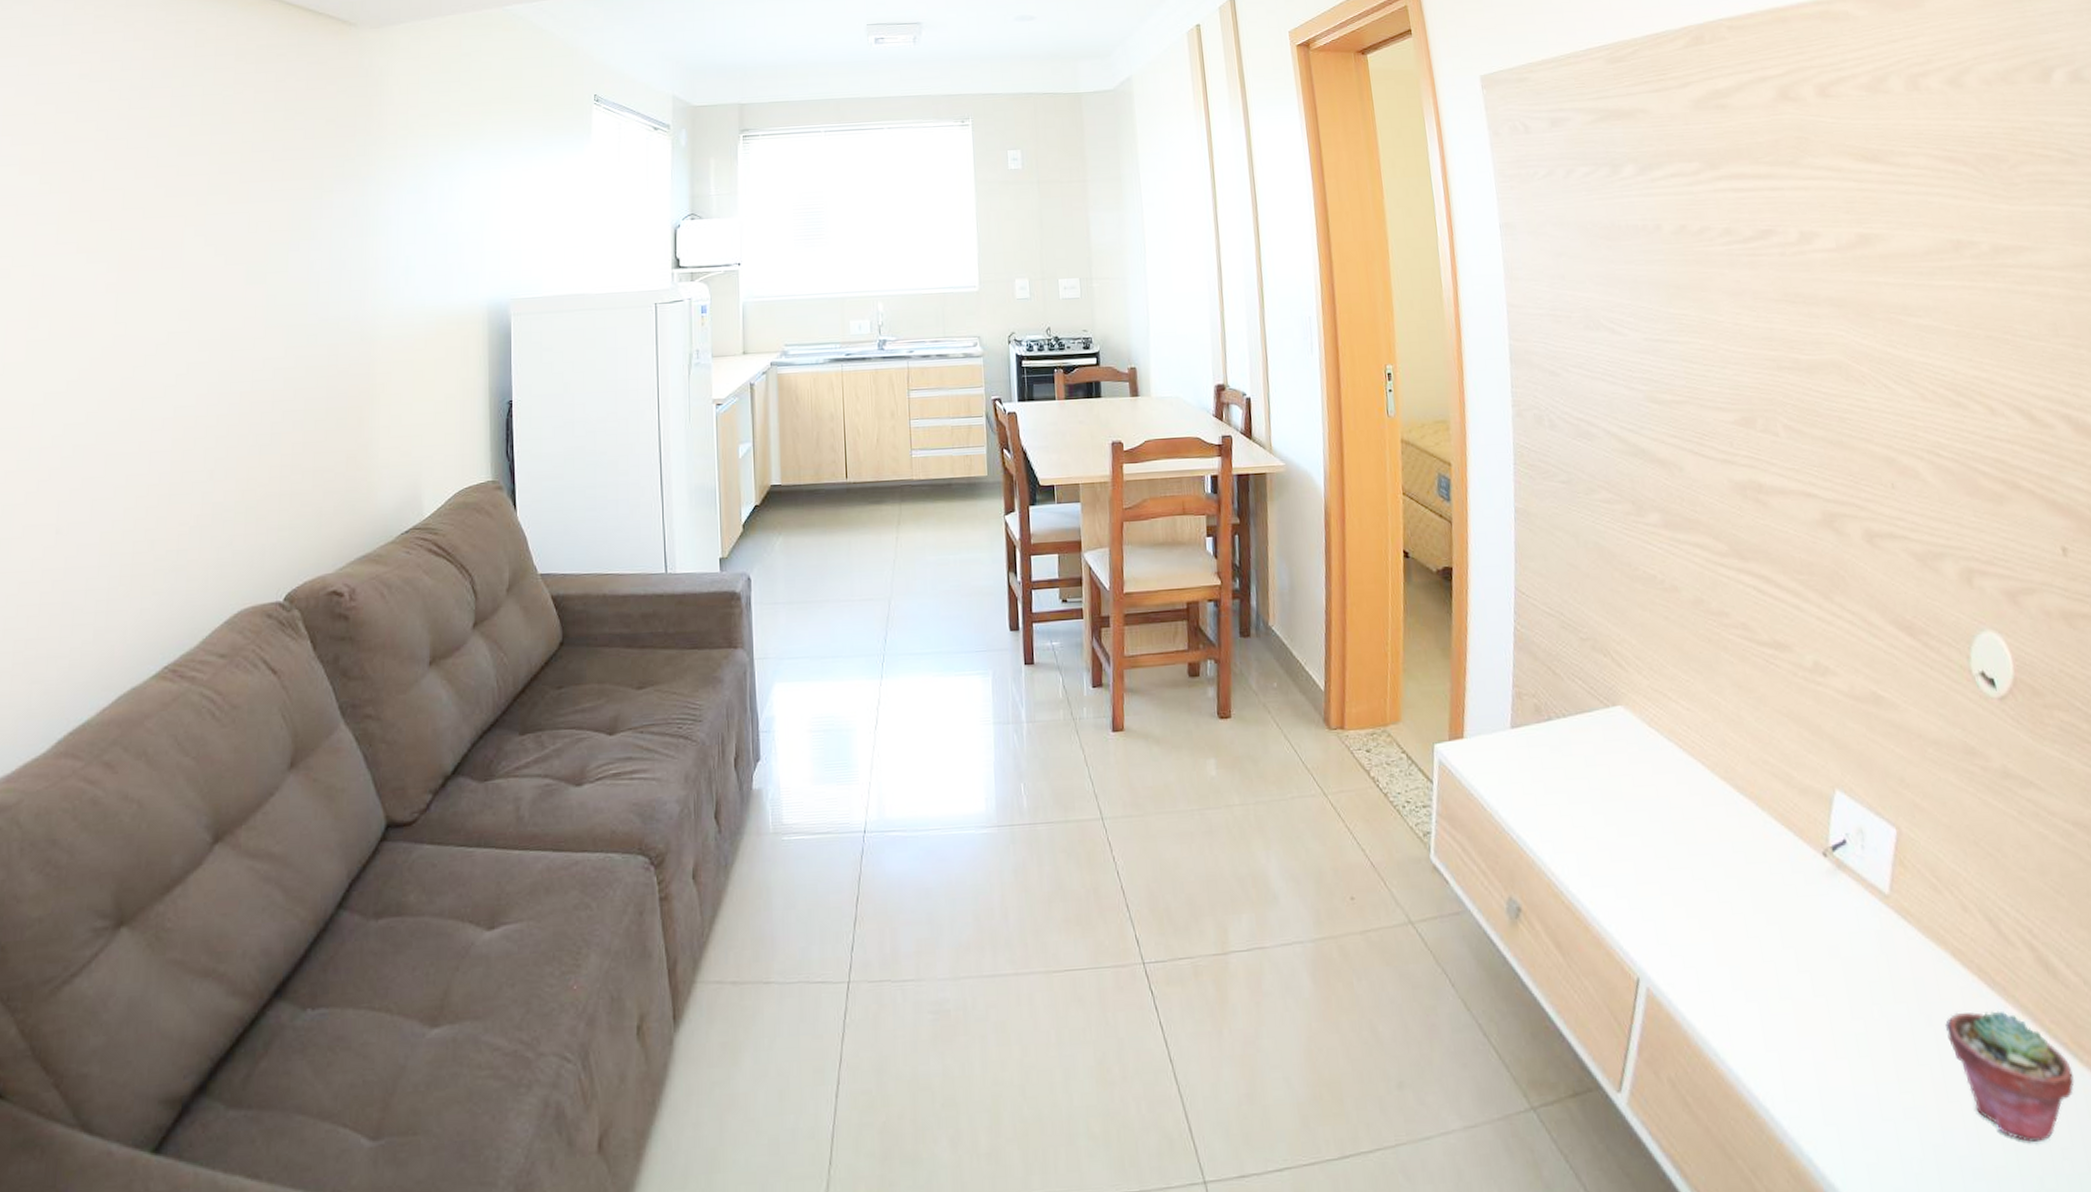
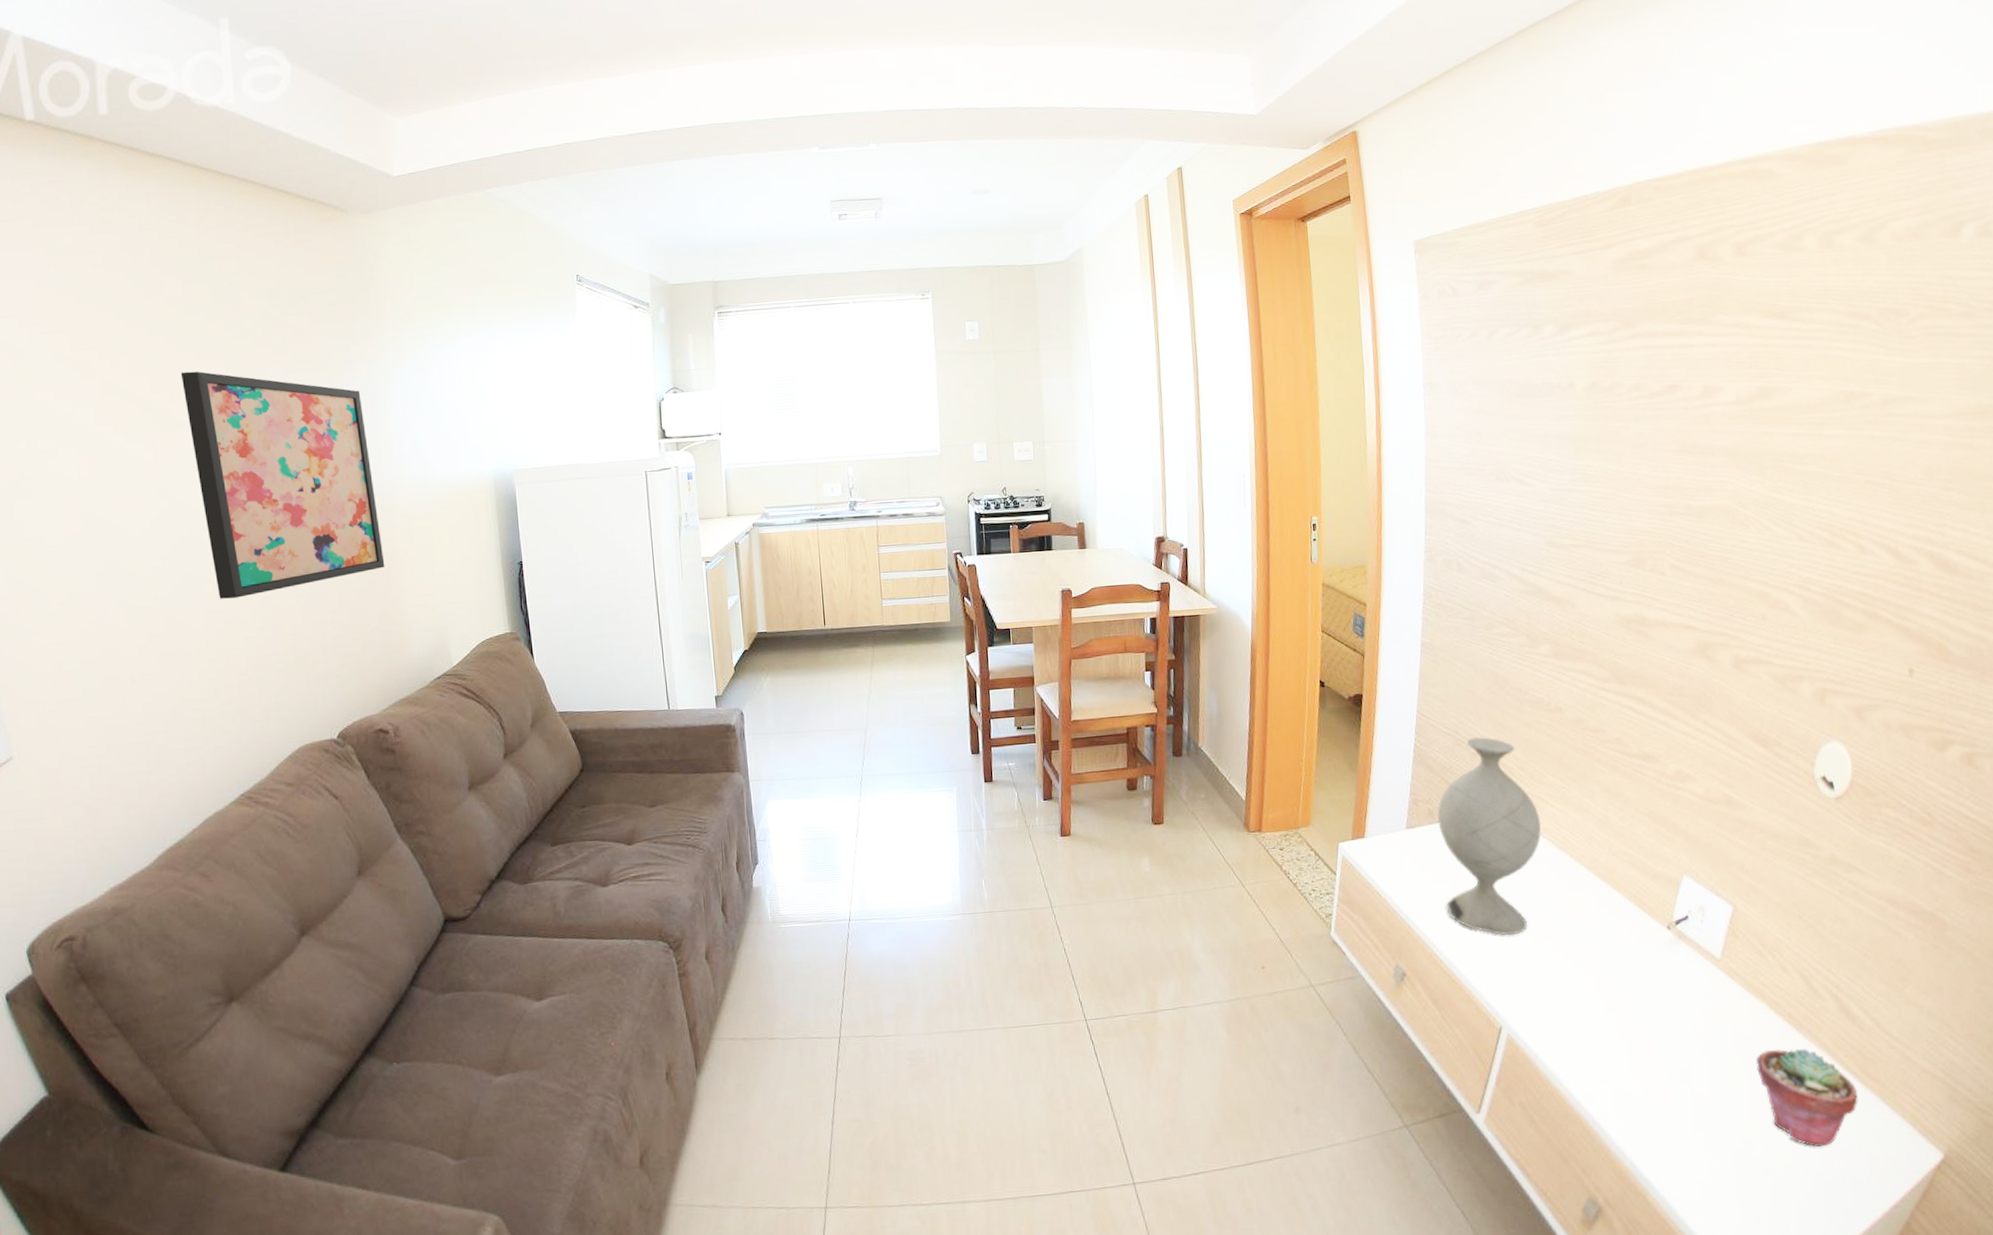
wall art: none [157,187,359,438] -> present [180,371,385,599]
decorative vase: none [1545,618,1667,863] -> present [1437,736,1541,936]

